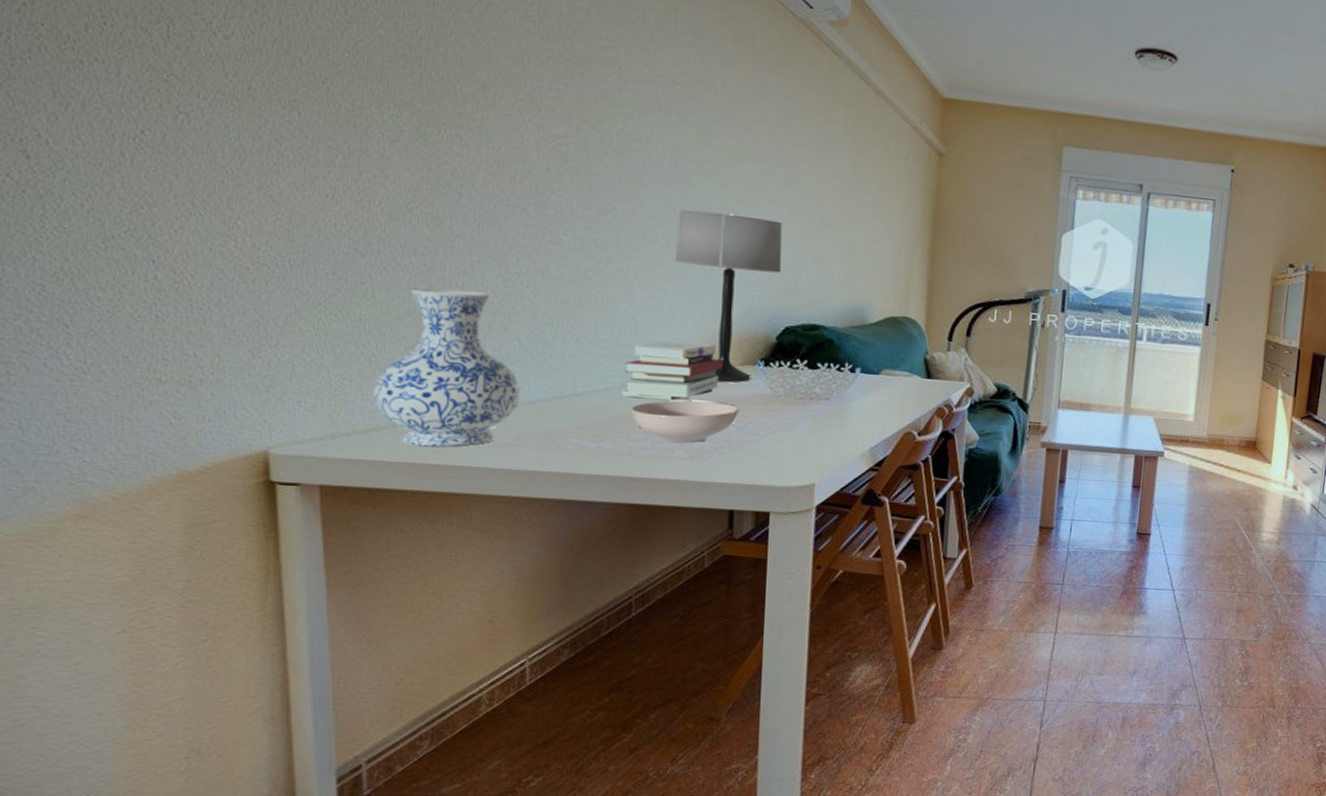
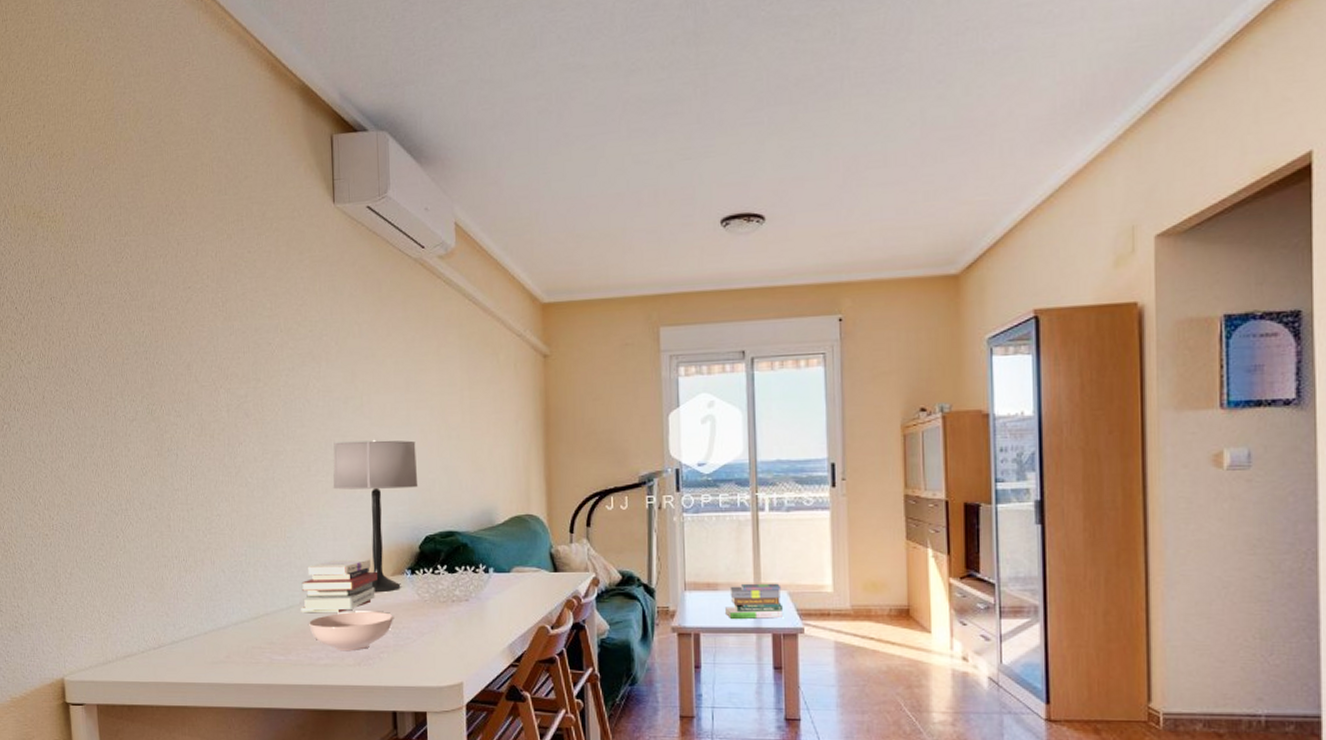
vase: present [371,288,521,447] -> none [127,534,228,668]
books: none [1094,406,1149,442] -> present [725,583,784,619]

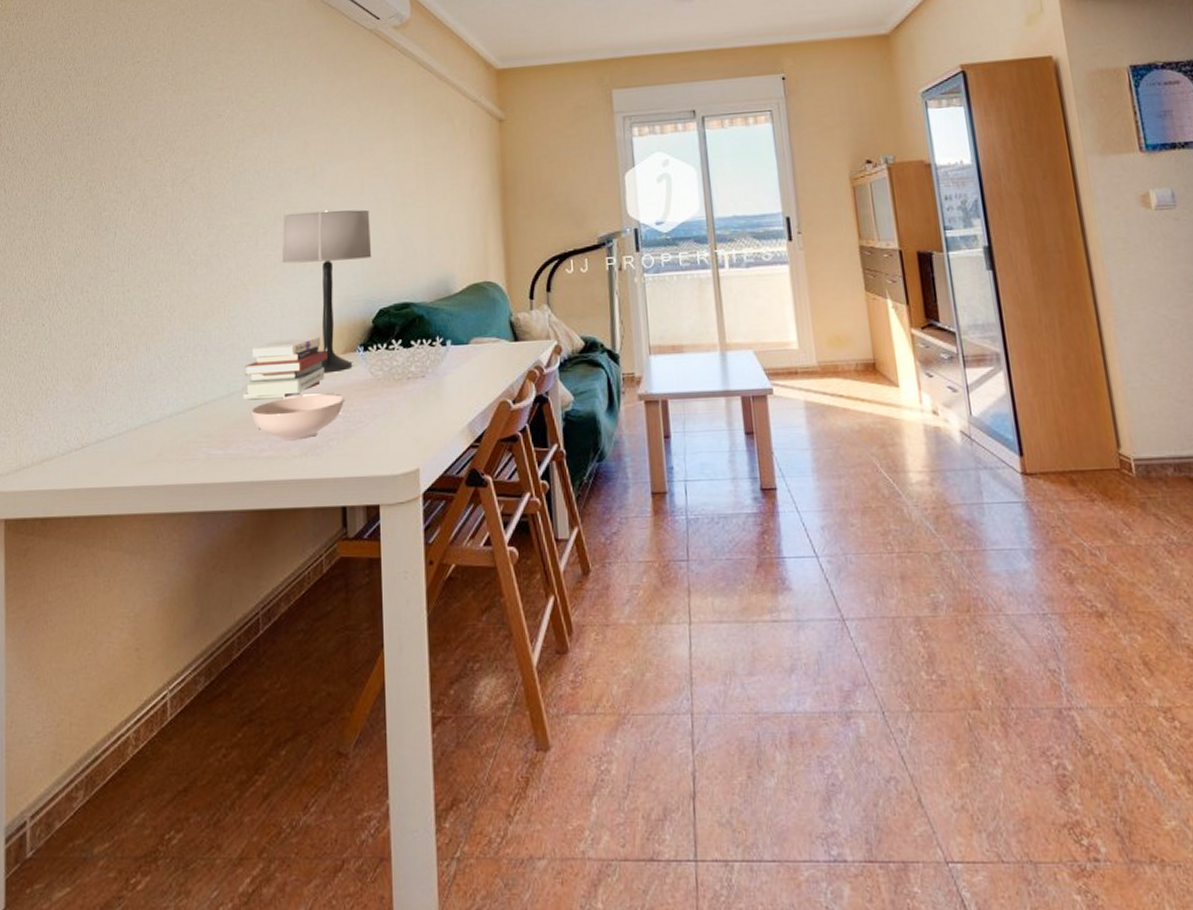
books: present [725,583,784,619] -> none [692,342,751,382]

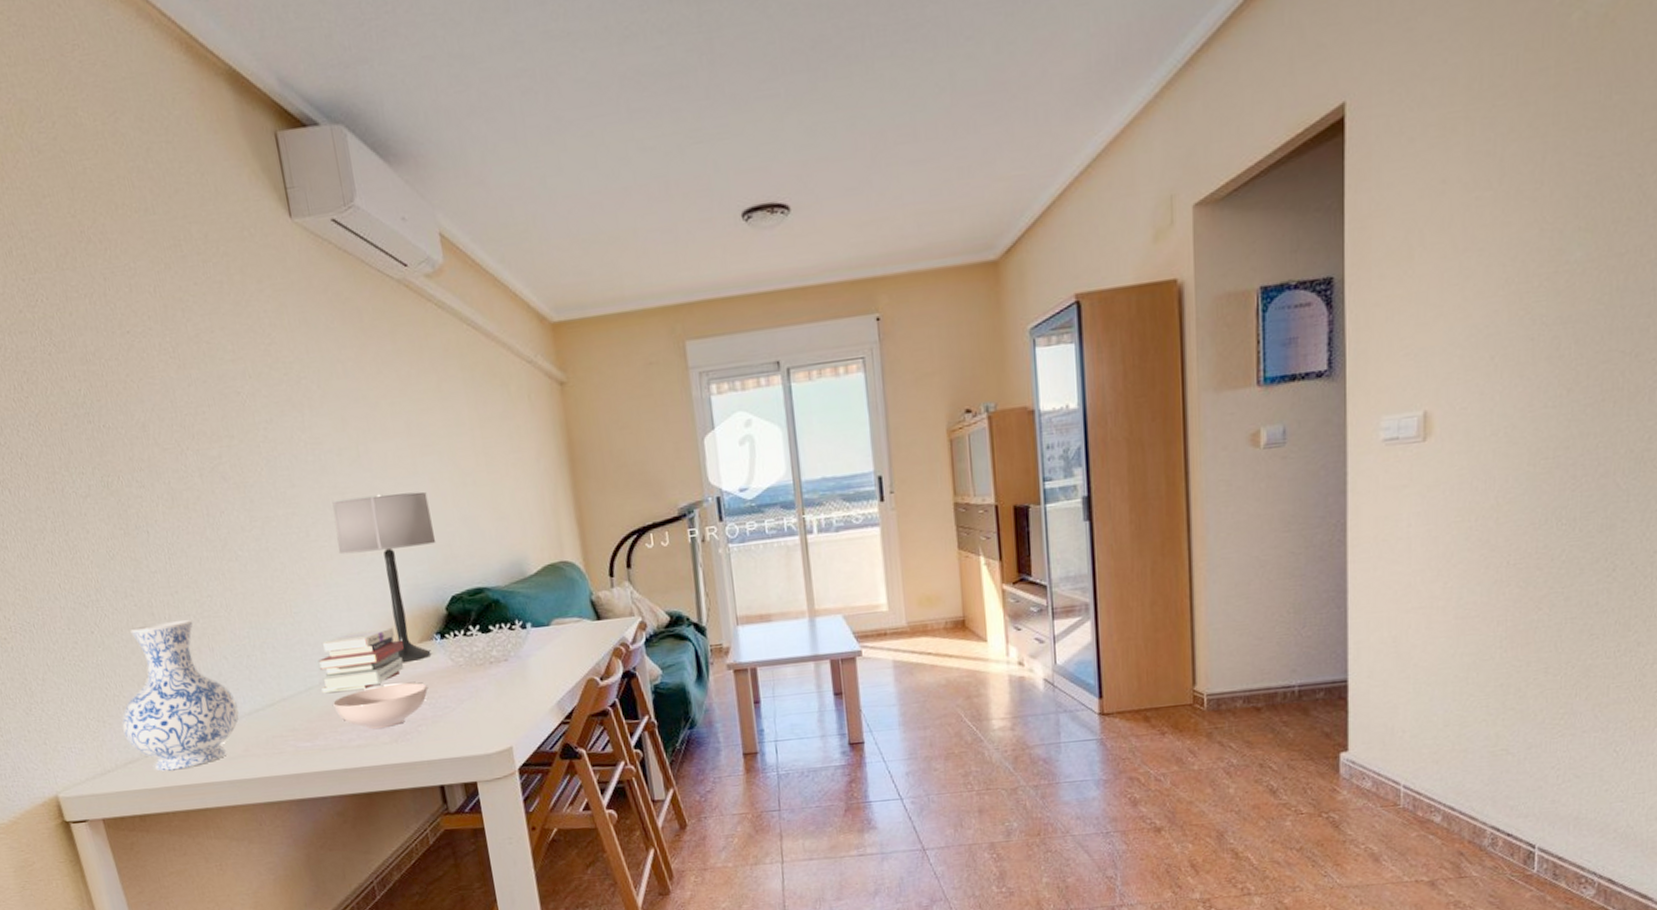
vase: none [46,318,161,472] -> present [121,620,239,772]

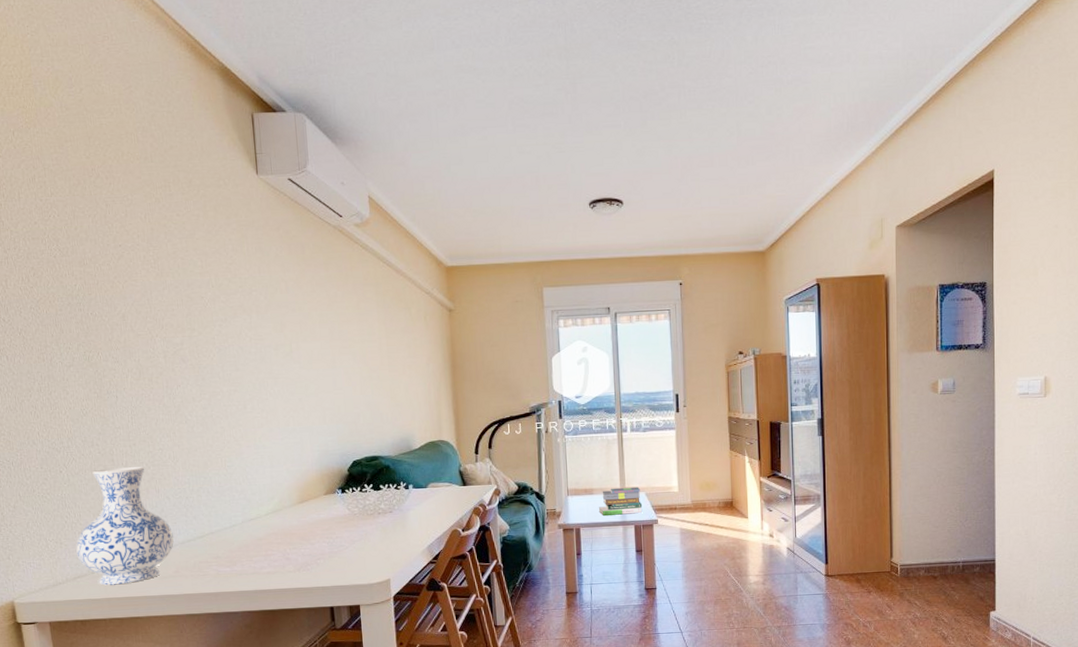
books: present [318,627,404,693] -> none [242,482,312,530]
table lamp: present [332,491,436,664] -> none [267,380,345,510]
bowl: present [332,682,428,730] -> none [250,525,328,561]
books: none [780,607,840,649] -> present [599,486,643,516]

